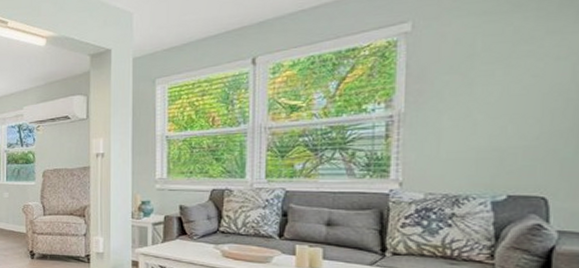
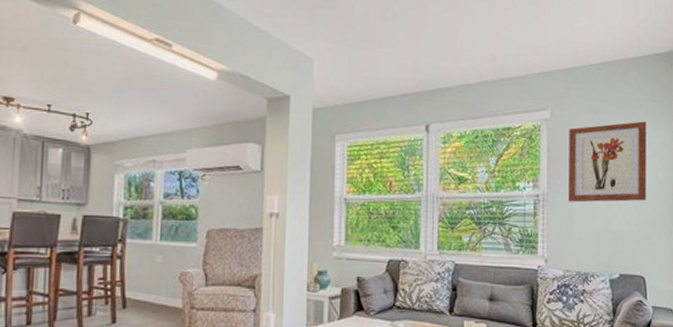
wall art: none [434,15,561,120] -> present [568,121,646,203]

